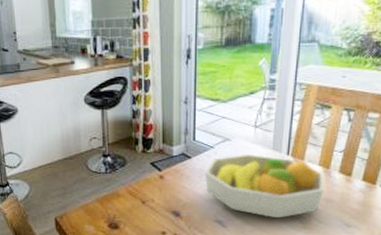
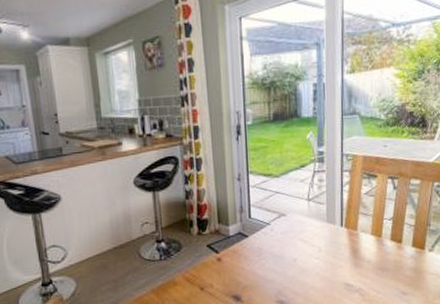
fruit bowl: present [204,154,325,218] -> none [262,228,378,293]

